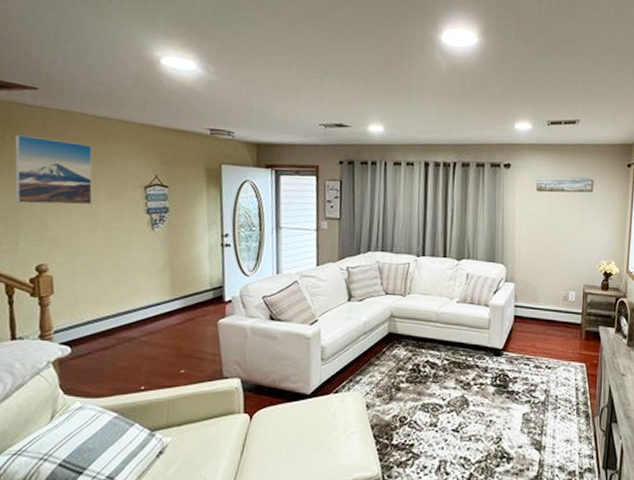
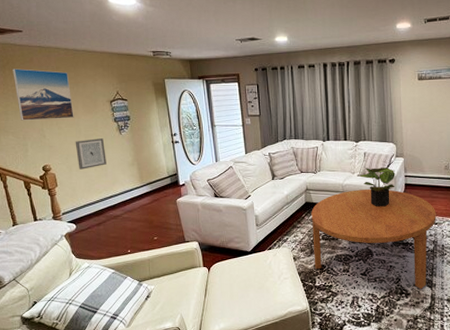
wall art: none [87,233,129,273] -> present [75,138,106,170]
coffee table: none [393,319,550,452] -> present [311,189,436,289]
potted plant: none [458,291,503,344] -> present [359,166,395,207]

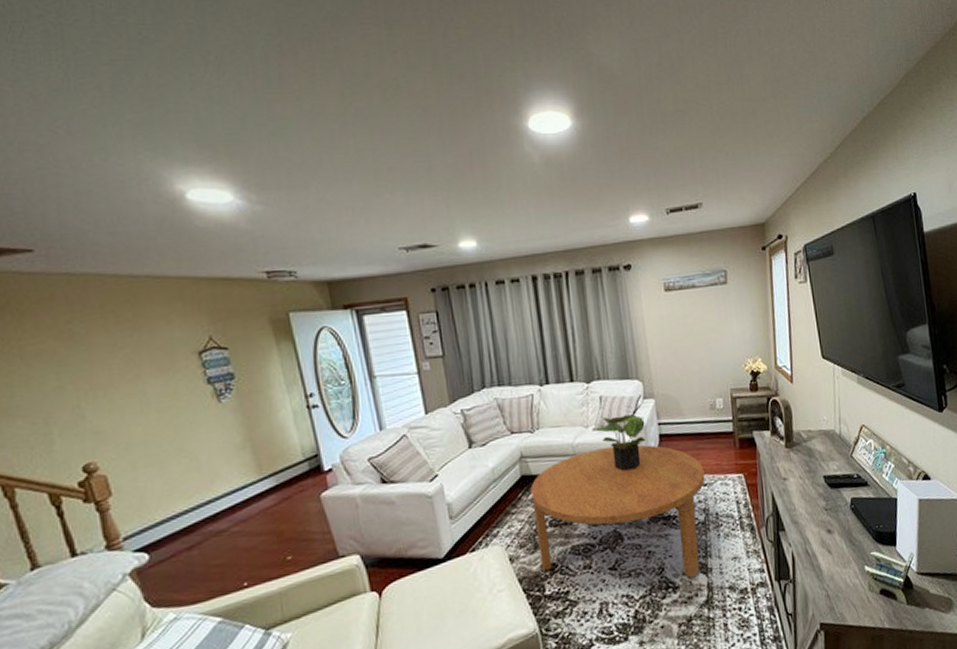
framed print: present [13,68,74,121] -> none [18,310,136,395]
wall art: present [75,138,106,170] -> none [139,411,198,465]

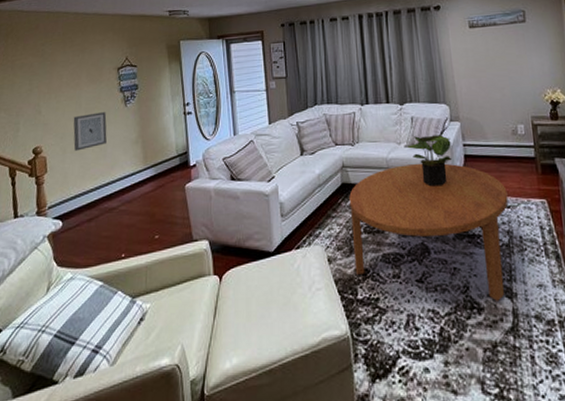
wall art: none [139,411,198,465] -> present [73,112,107,151]

